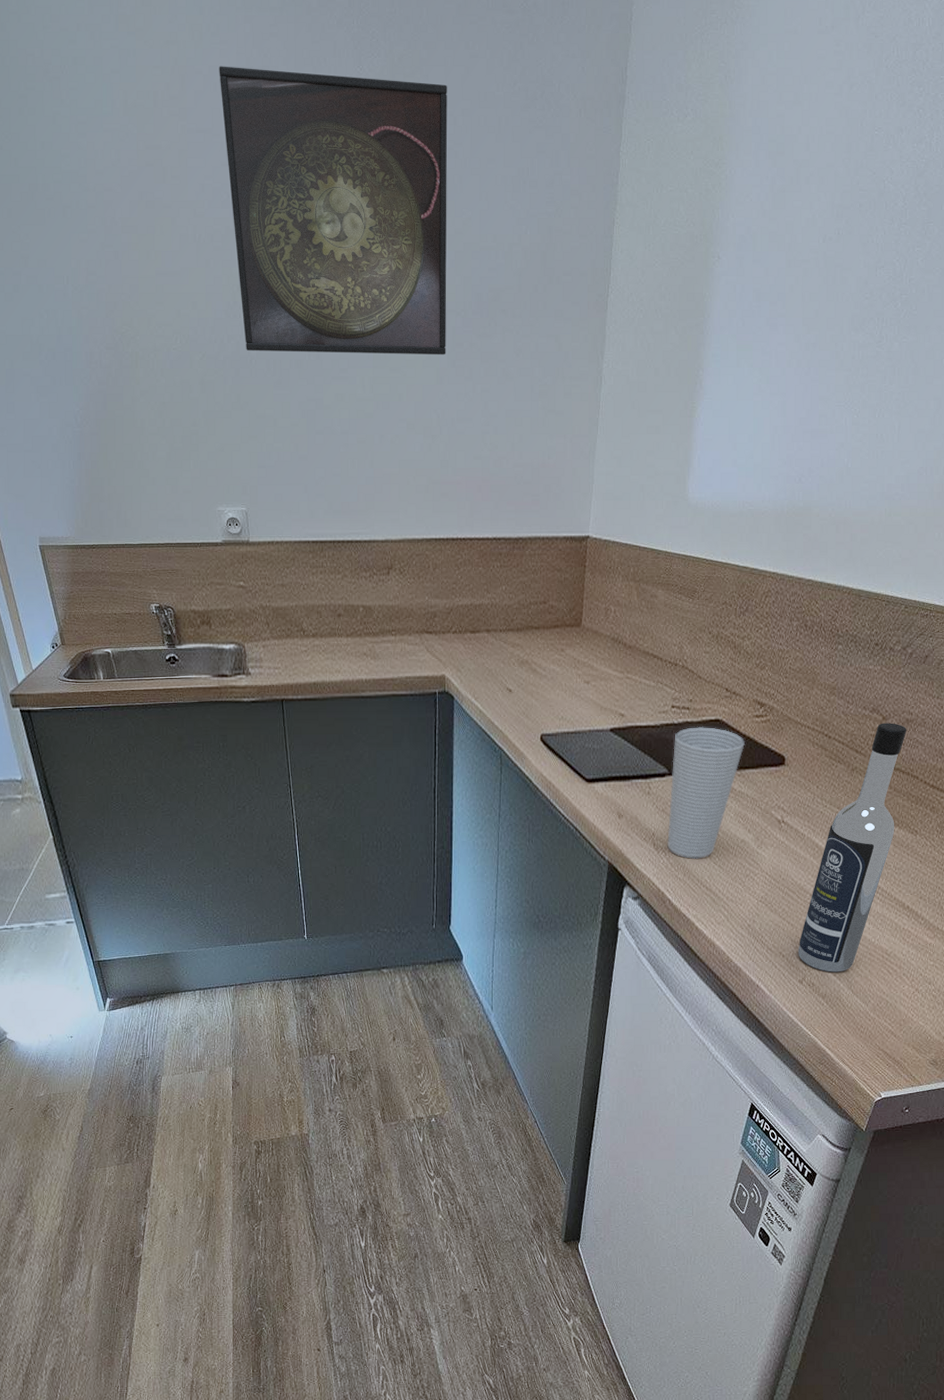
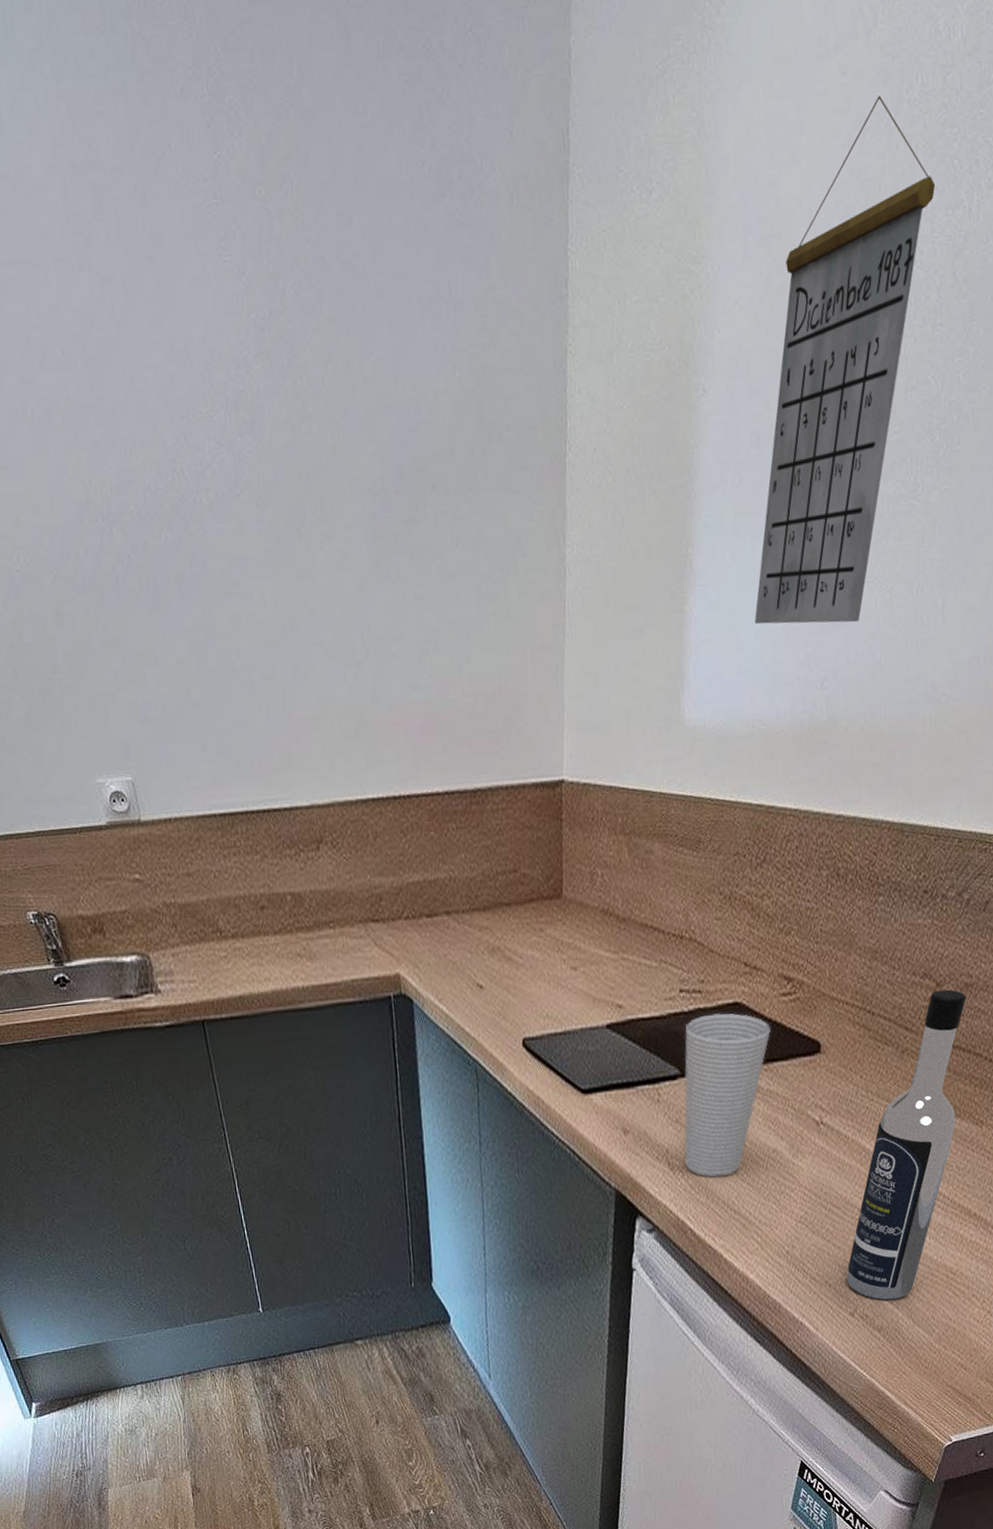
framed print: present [219,66,448,355] -> none [30,165,365,567]
calendar: none [748,61,905,435] -> present [754,96,936,624]

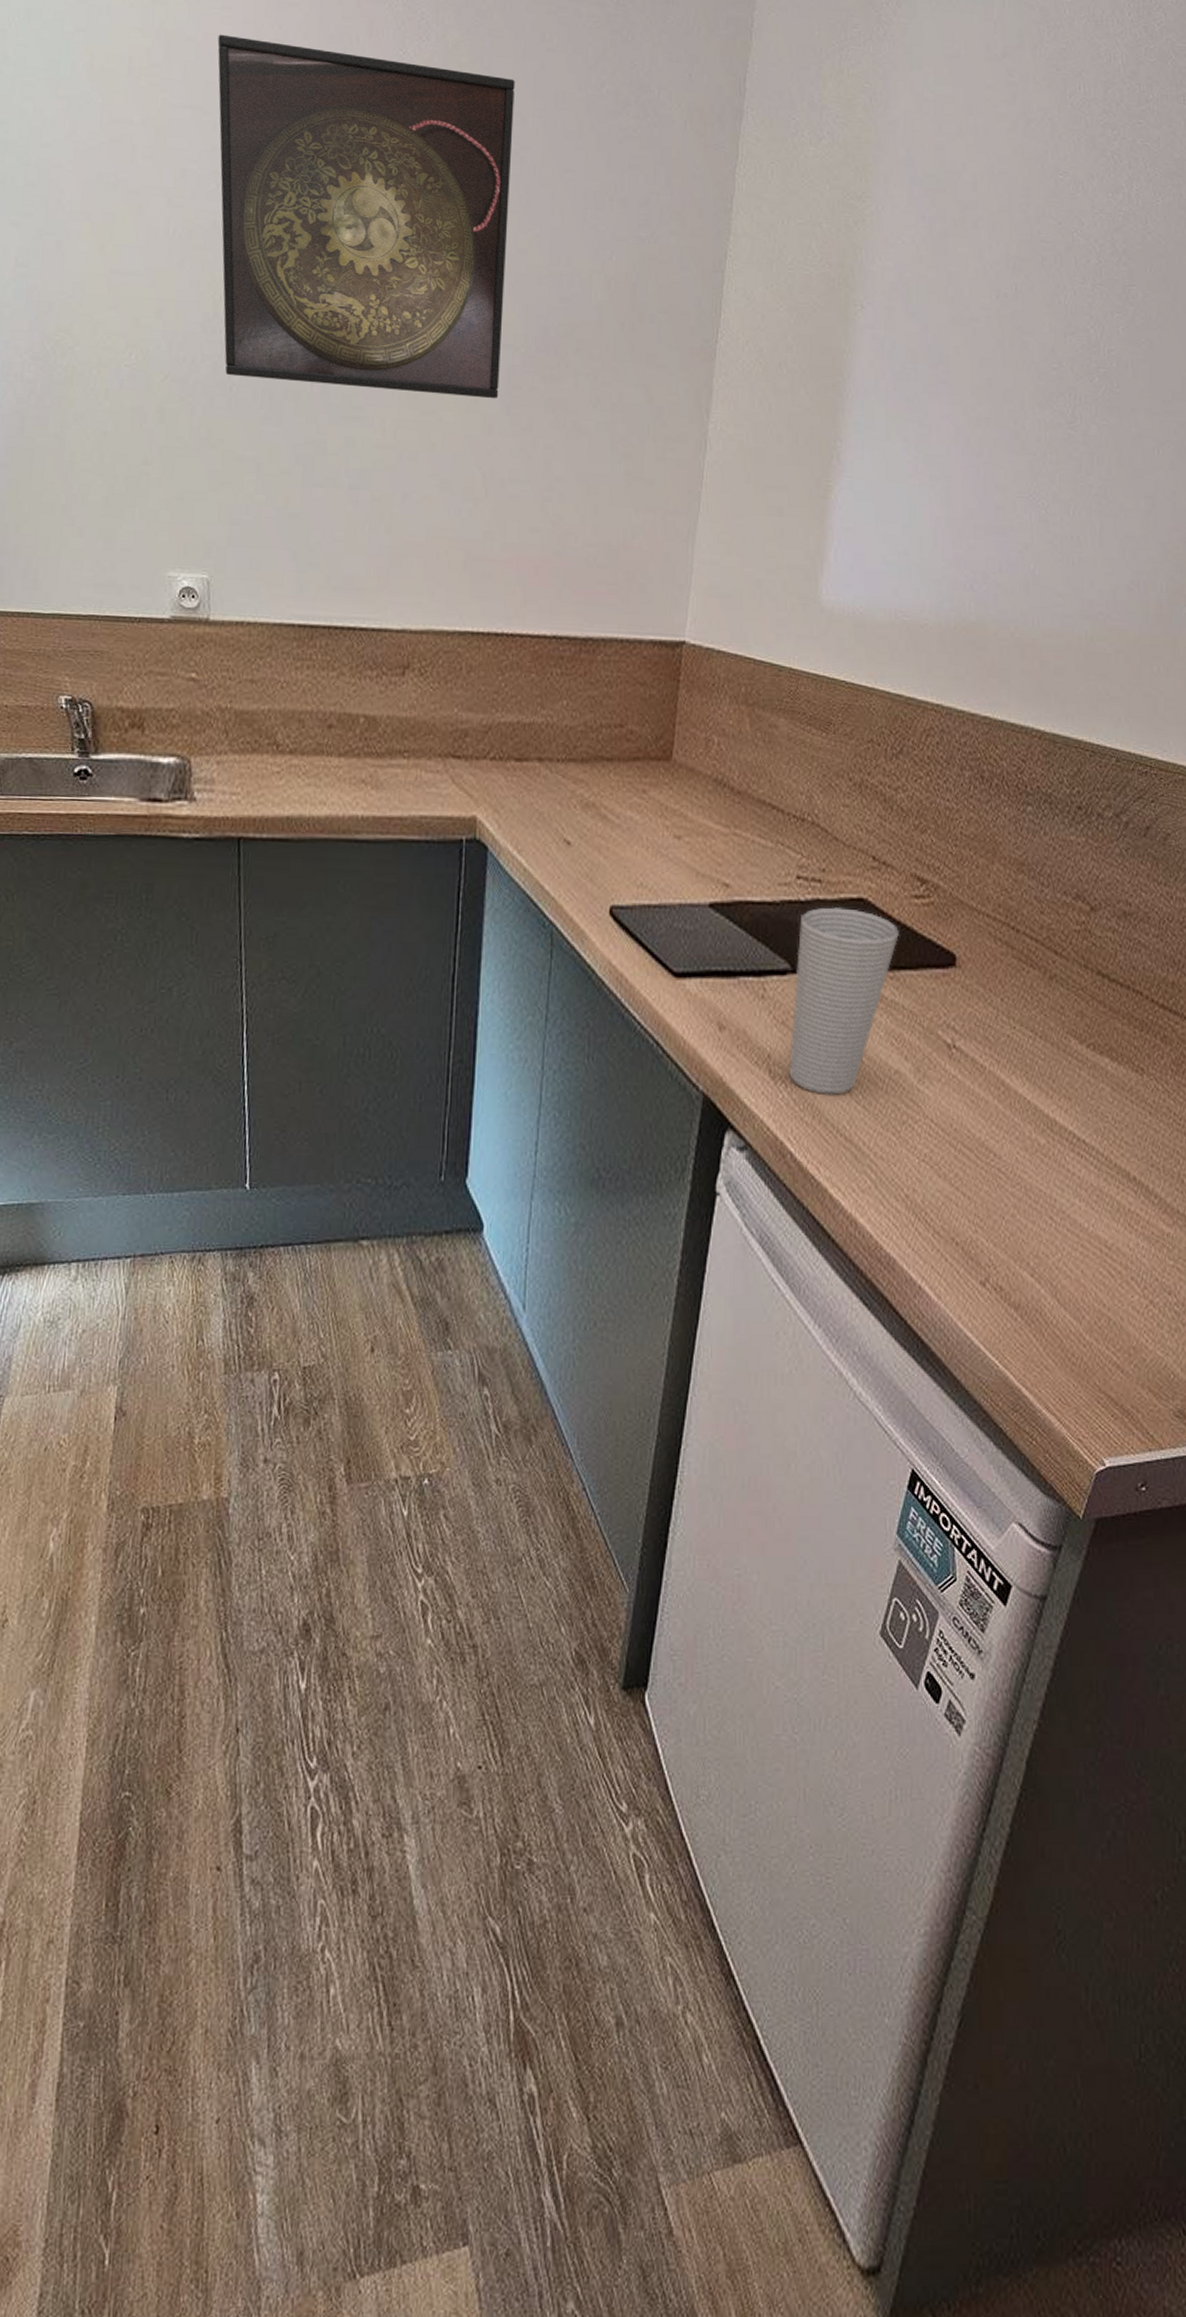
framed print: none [30,165,365,567] -> present [217,34,515,399]
calendar: present [754,96,936,624] -> none [901,96,1097,533]
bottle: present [846,989,966,1301] -> none [978,915,1125,1272]

